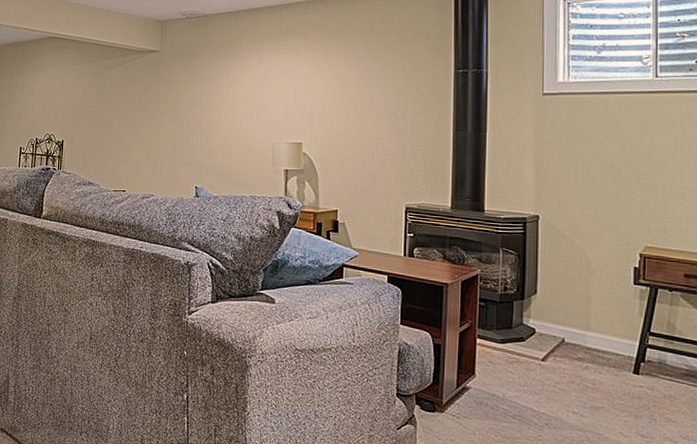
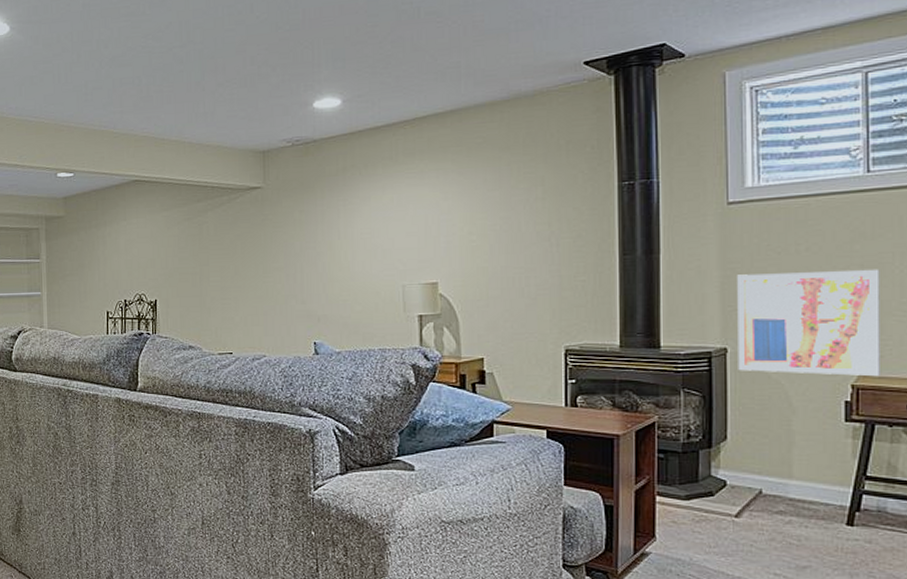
wall art: none [547,154,664,248] -> present [737,269,880,377]

